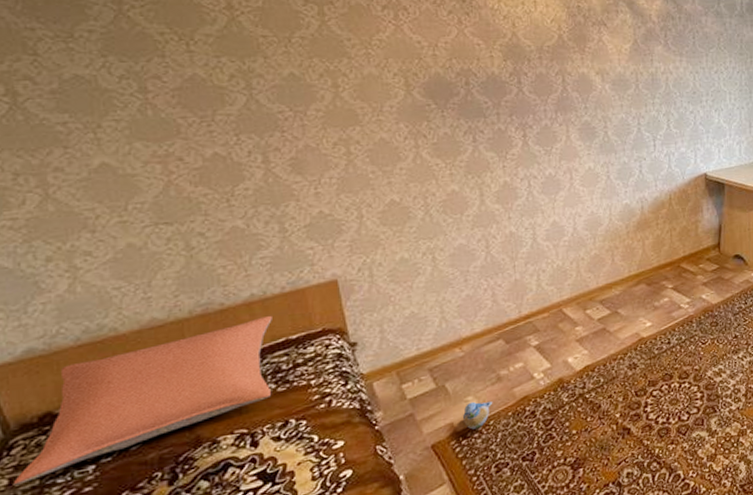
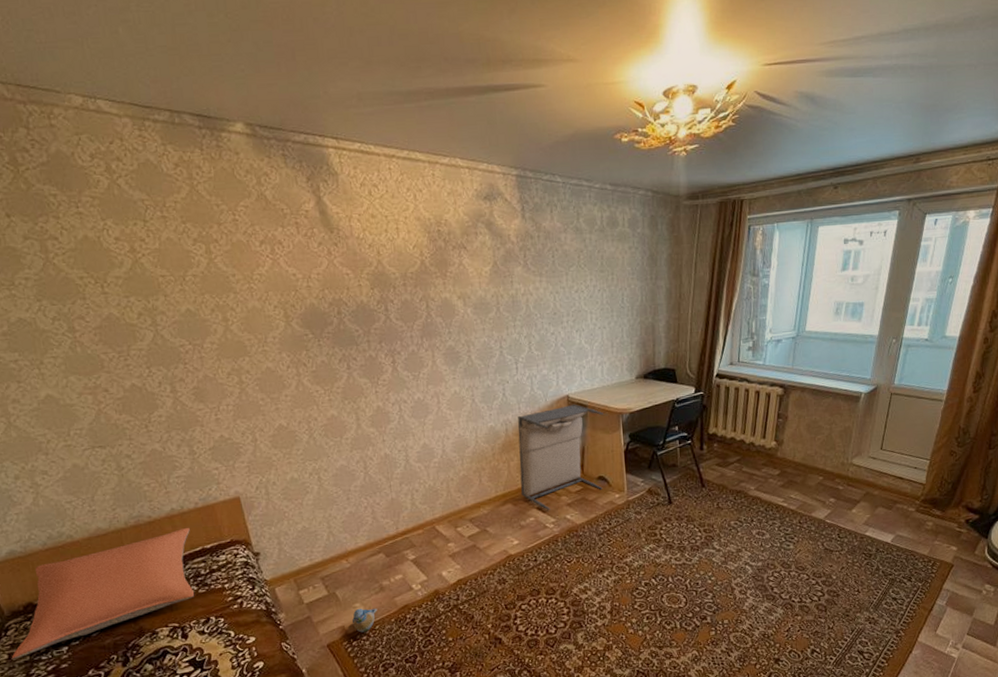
laundry hamper: none [654,182,741,291] -> present [518,404,603,511]

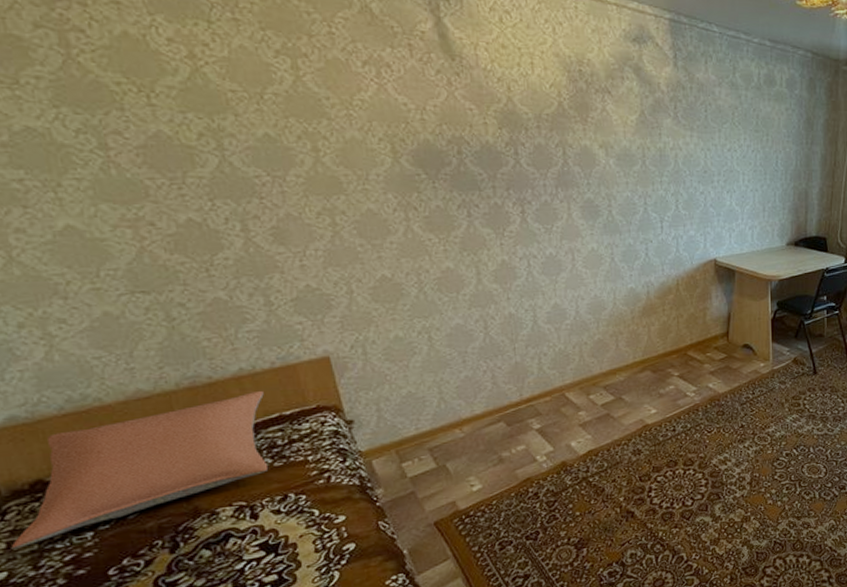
plush toy: present [352,608,378,633] -> none [465,481,495,509]
laundry hamper: present [518,404,603,511] -> none [660,268,752,379]

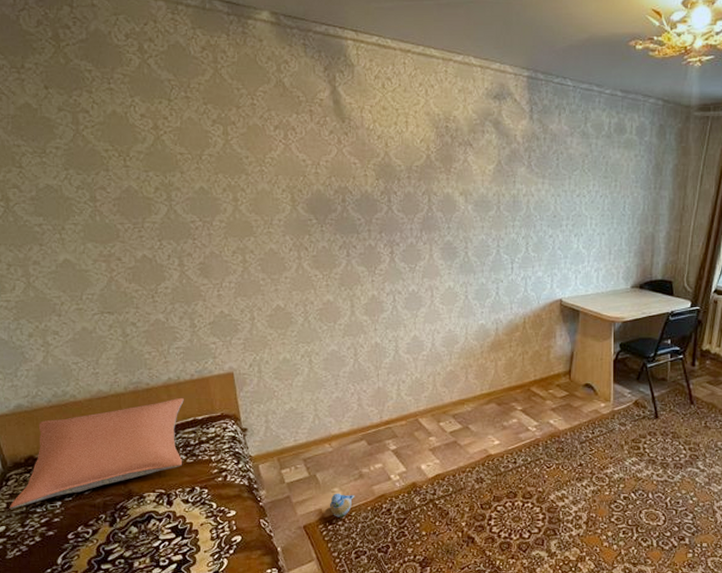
plush toy: none [465,481,495,509] -> present [330,493,355,517]

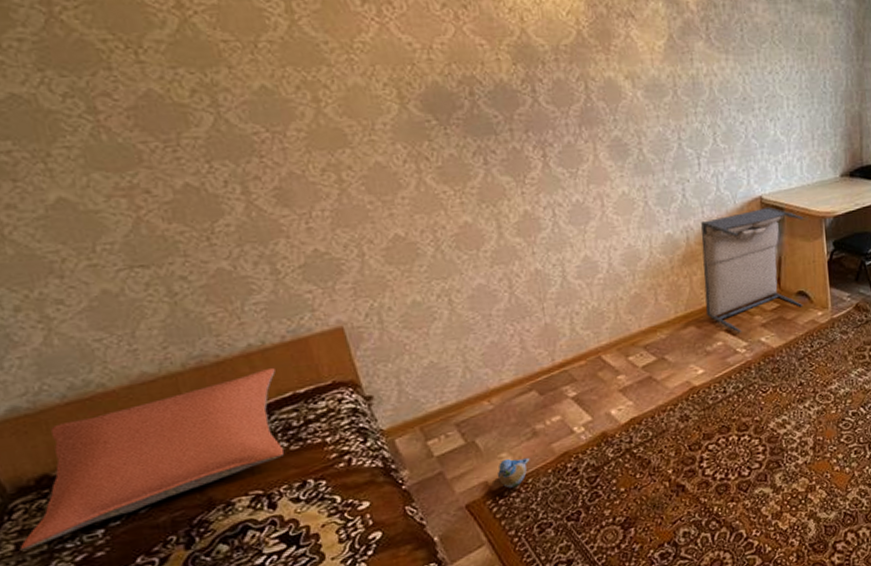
laundry hamper: none [505,308,595,414] -> present [701,206,803,334]

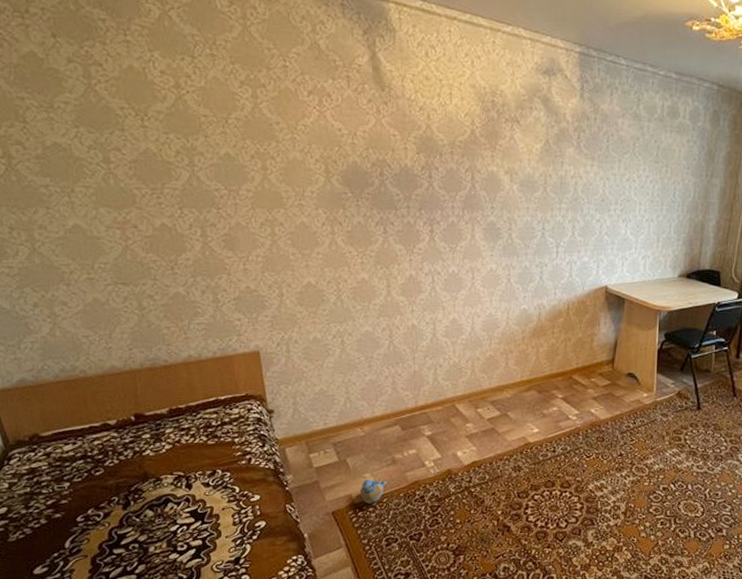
pillow: present [19,367,284,550] -> none [11,376,205,489]
laundry hamper: present [701,206,803,334] -> none [546,295,641,403]

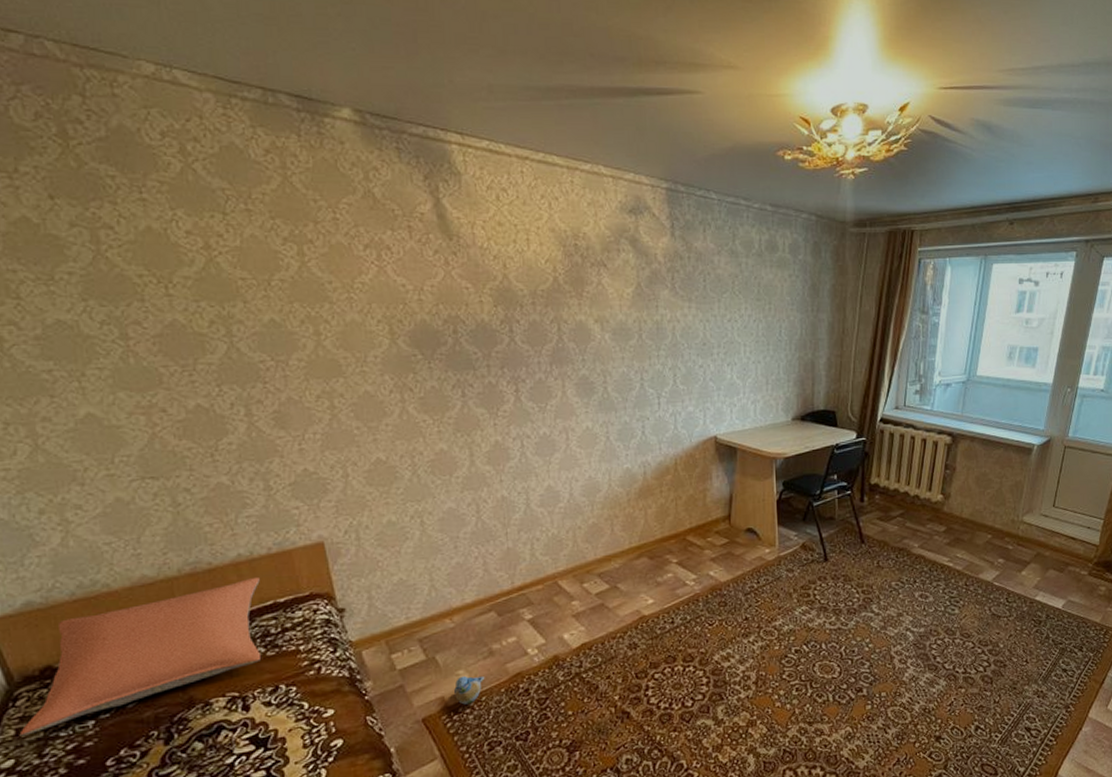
pillow: none [11,376,205,489] -> present [19,576,260,736]

